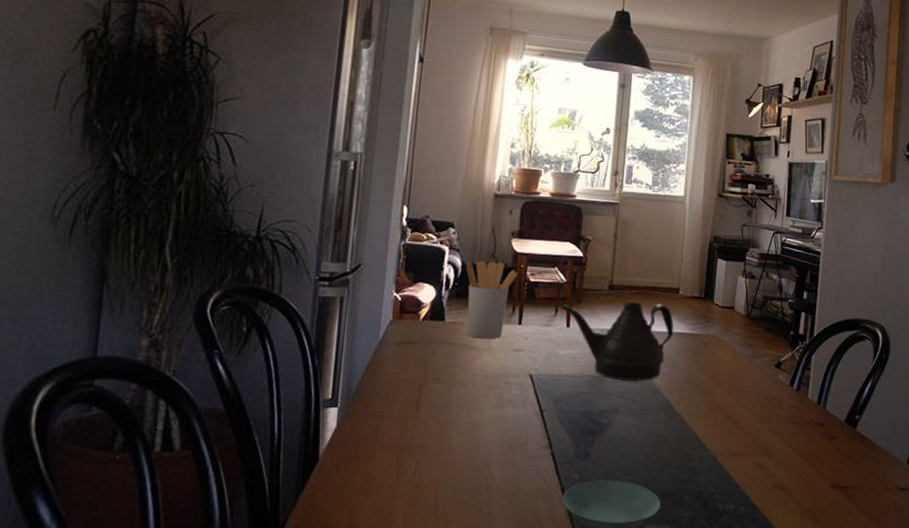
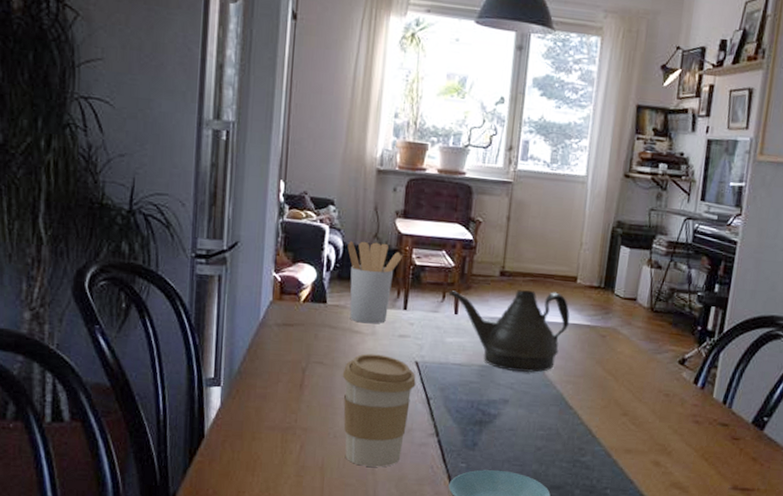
coffee cup: none [458,368,530,483] -> present [342,353,416,467]

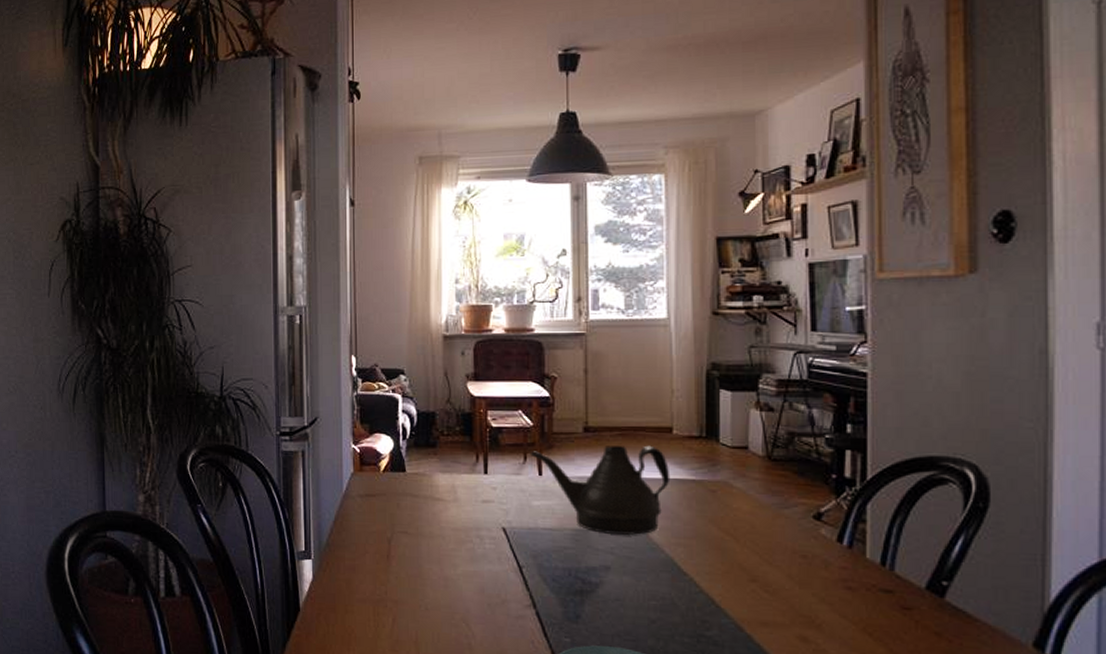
coffee cup: present [342,353,416,467] -> none [428,521,505,642]
utensil holder: present [347,241,402,324] -> none [421,407,477,490]

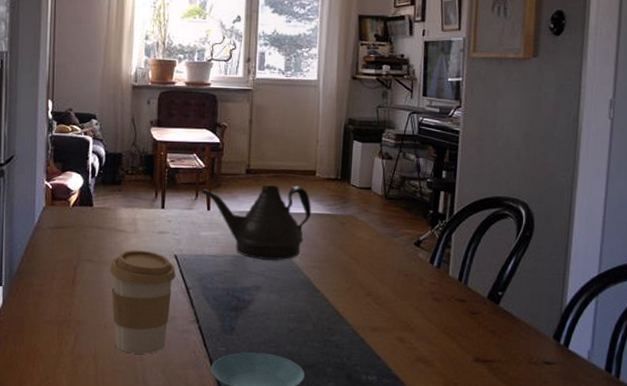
coffee cup: none [428,521,505,642] -> present [109,250,176,354]

